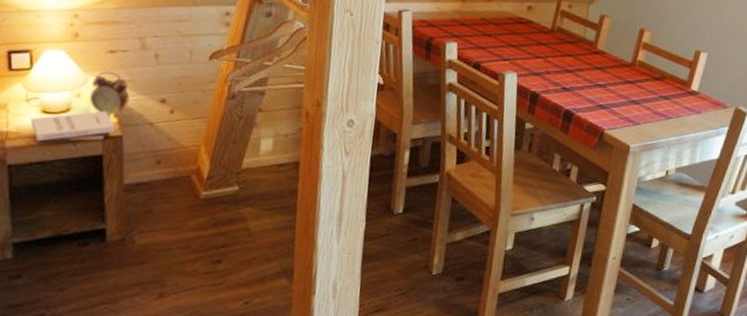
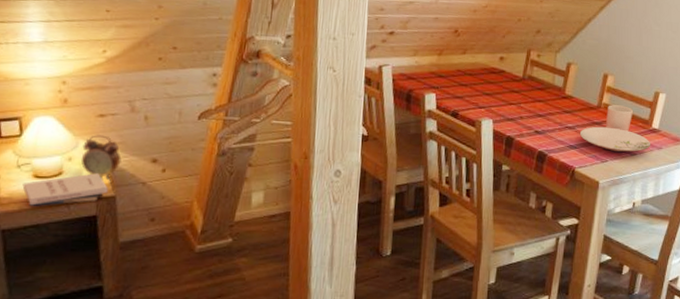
plate: none [610,85,689,115] -> present [579,126,651,153]
mug: none [639,62,670,93] -> present [605,105,633,132]

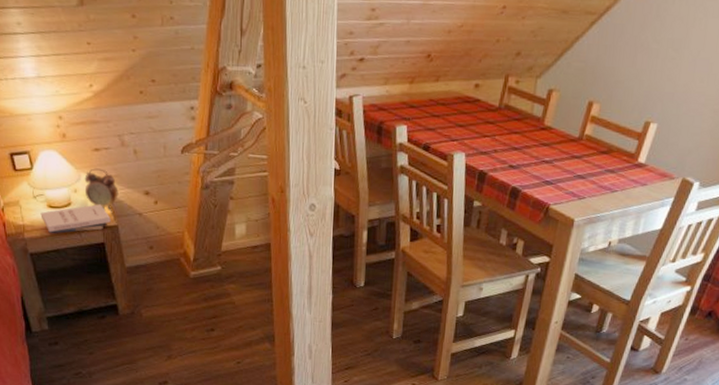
plate: present [579,126,651,153] -> none [556,160,635,189]
mug: present [605,105,633,132] -> none [585,136,618,166]

